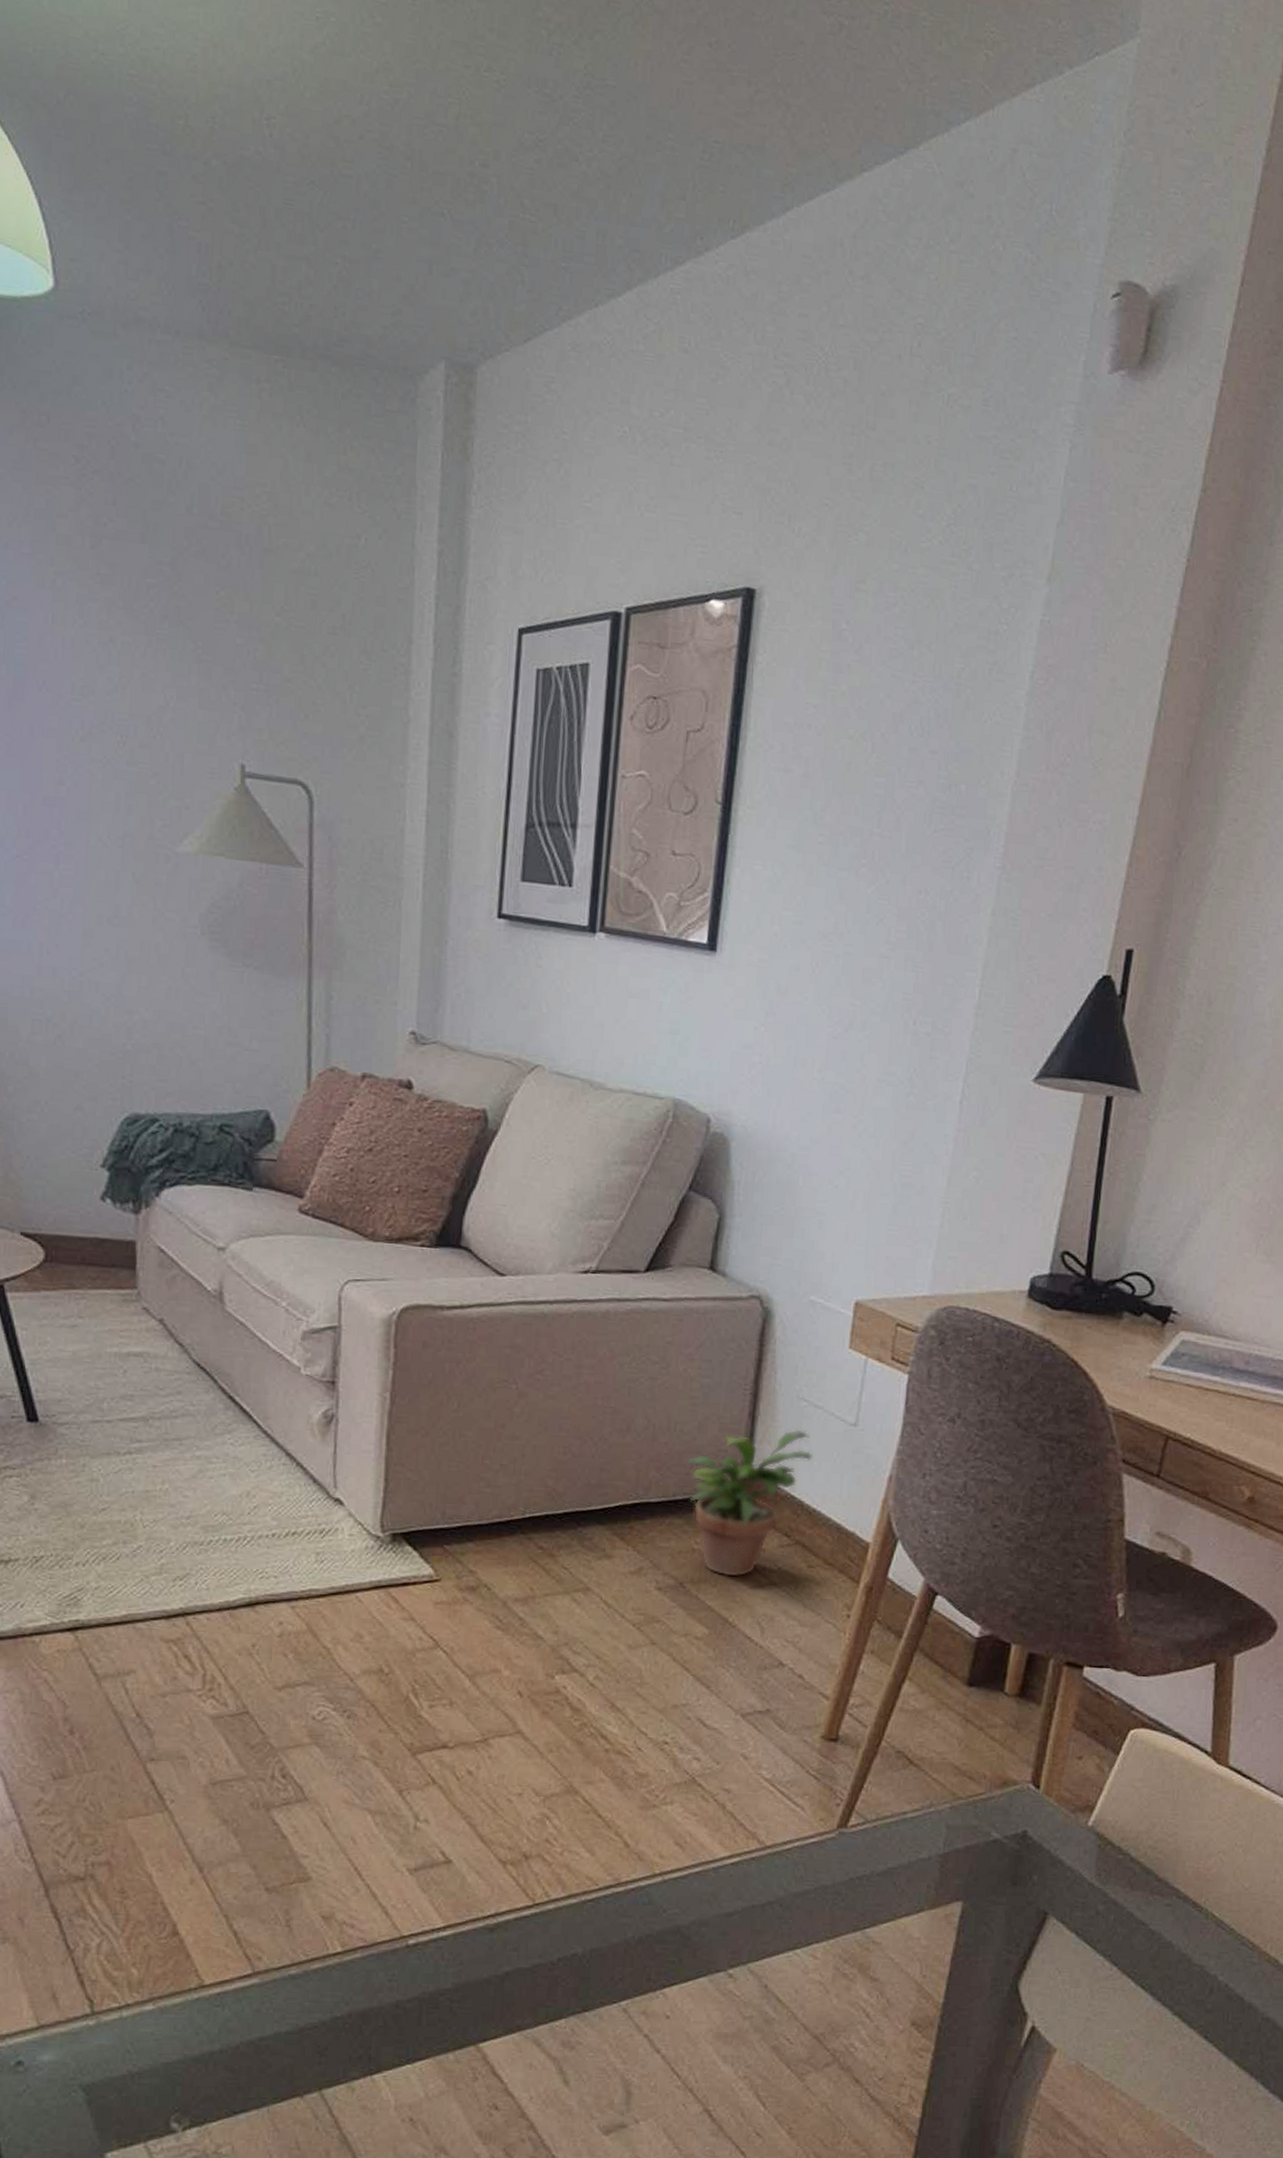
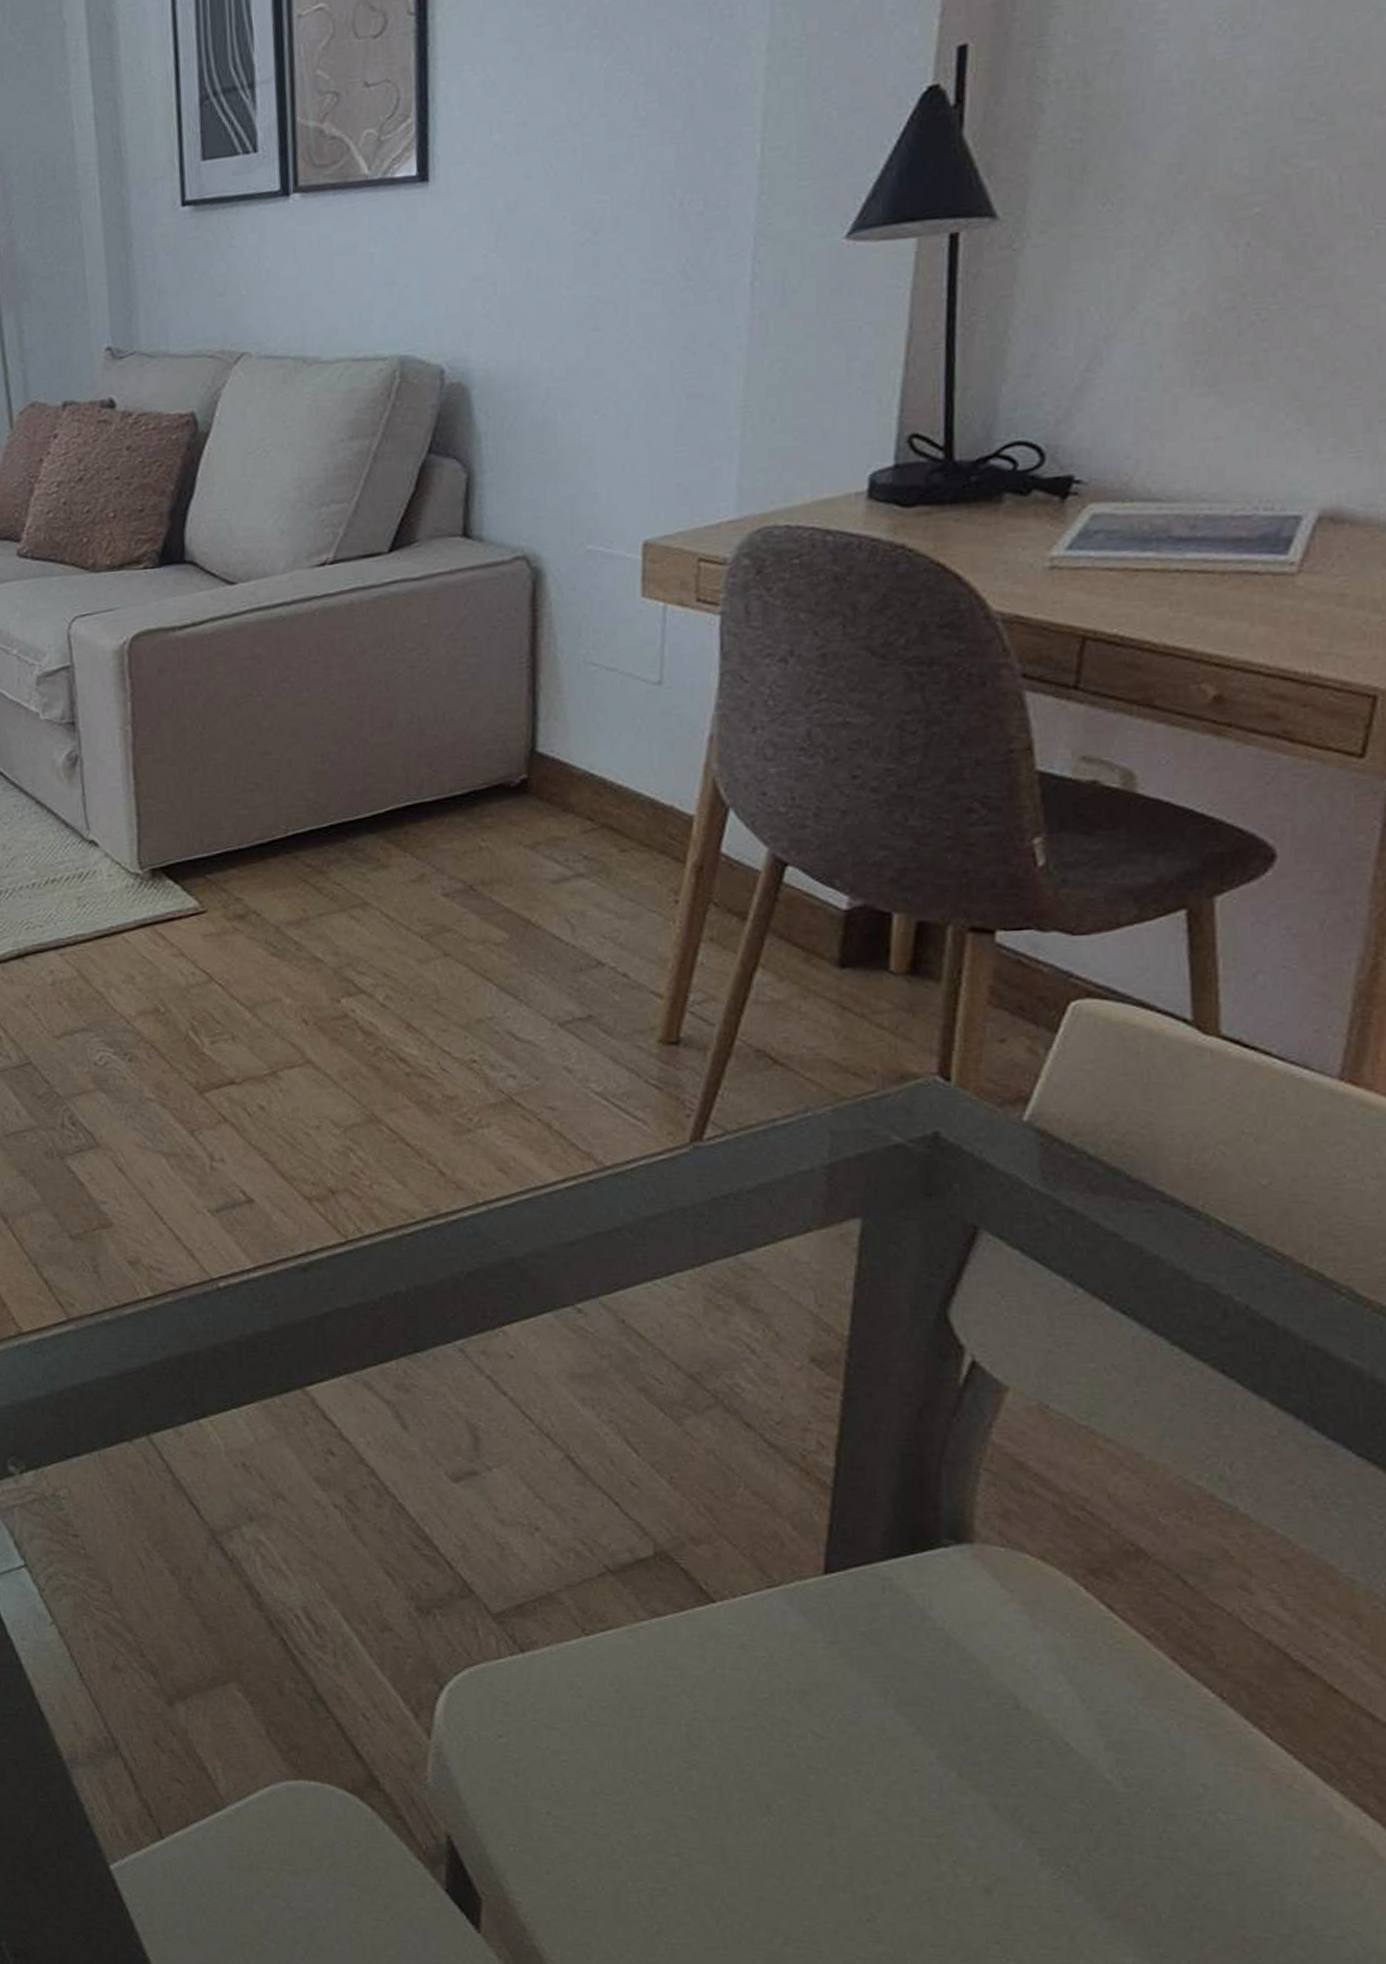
potted plant: present [686,1429,812,1577] -> none [461,698,611,873]

